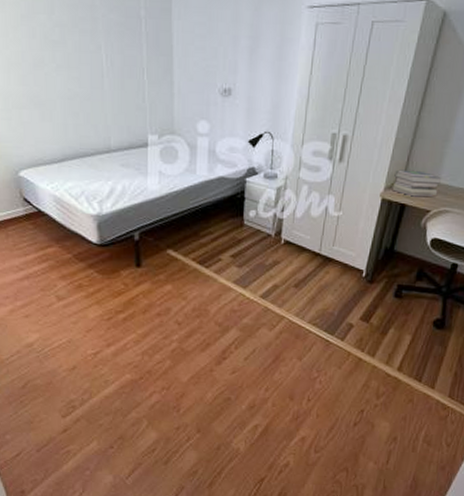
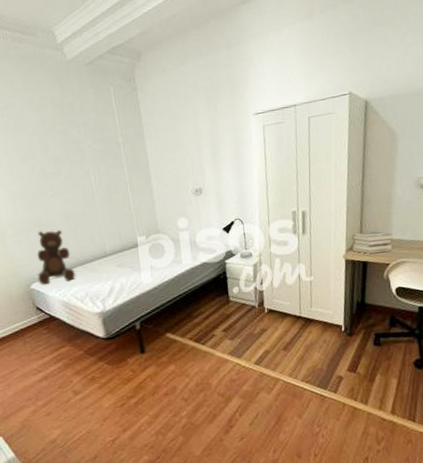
teddy bear: none [28,110,73,174] -> present [37,230,76,284]

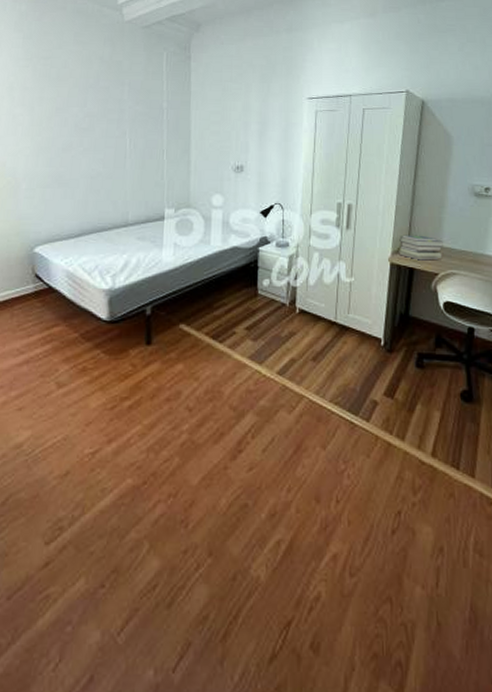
teddy bear: present [37,230,76,284] -> none [44,189,89,249]

